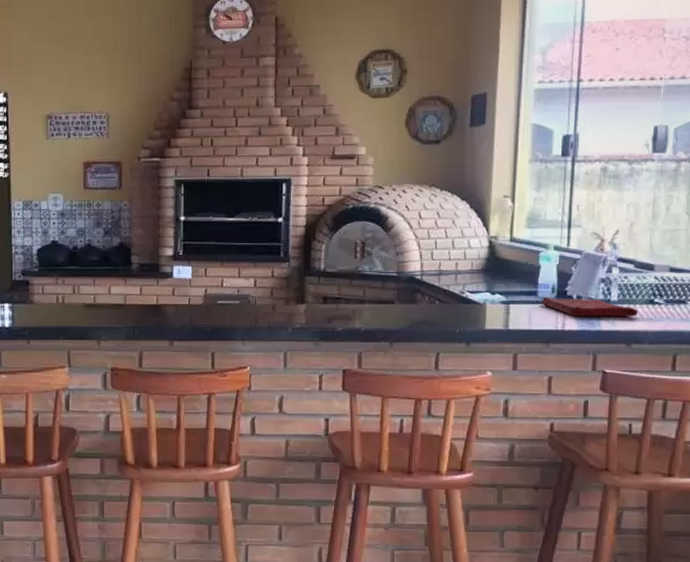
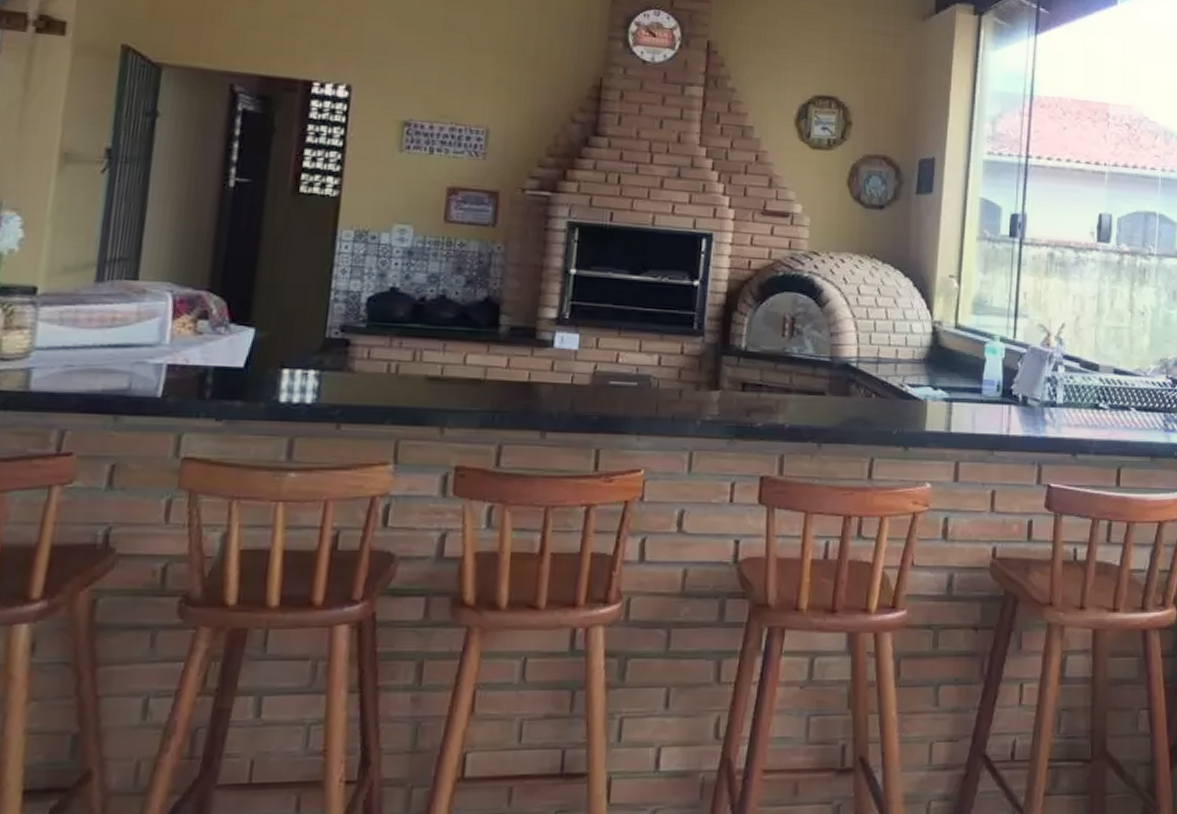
dish towel: present [541,297,639,317] -> none [985,395,1084,423]

